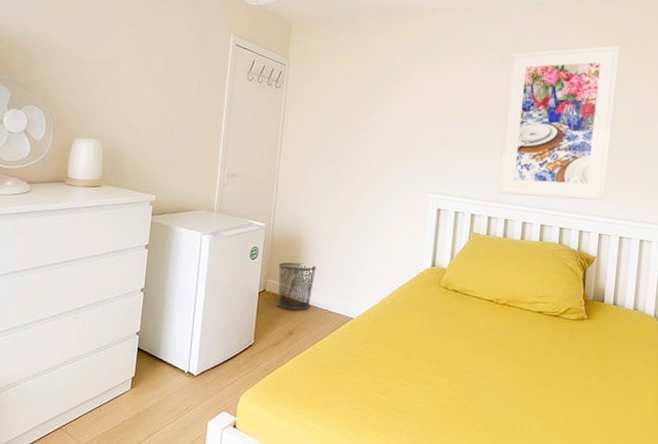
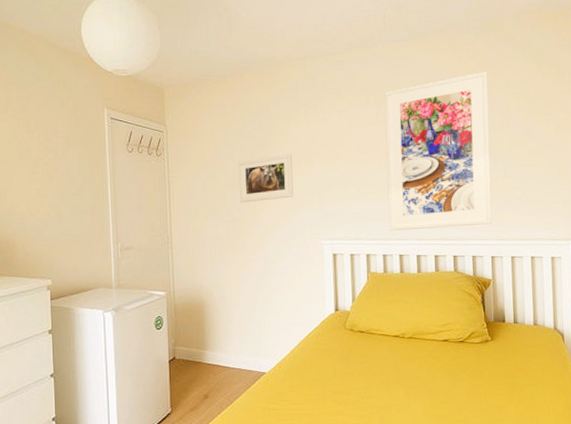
waste bin: present [277,262,317,310] -> none [185,326,223,373]
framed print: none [351,102,411,147] -> present [238,153,294,203]

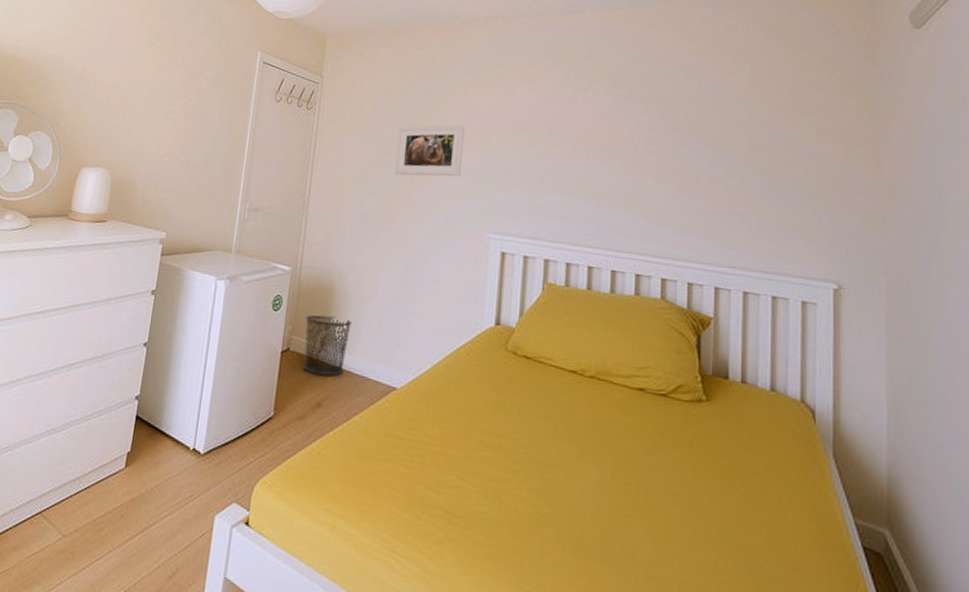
waste bin: none [185,326,223,373] -> present [303,314,352,376]
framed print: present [385,71,492,231] -> none [577,53,726,245]

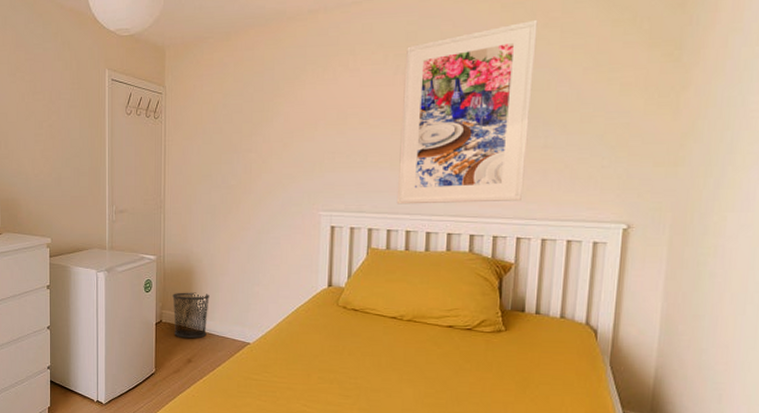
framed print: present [394,124,466,177] -> none [235,117,295,169]
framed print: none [577,53,726,245] -> present [396,19,538,205]

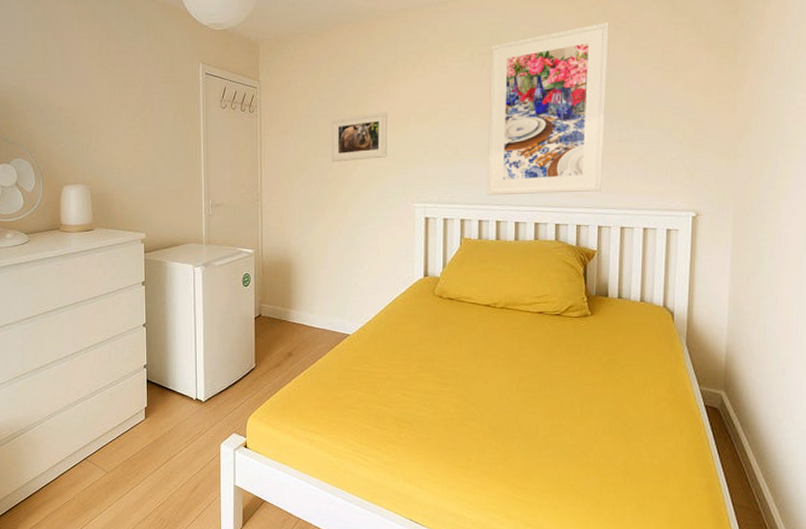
waste bin: present [172,292,210,338] -> none [271,285,309,331]
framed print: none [235,117,295,169] -> present [331,111,388,162]

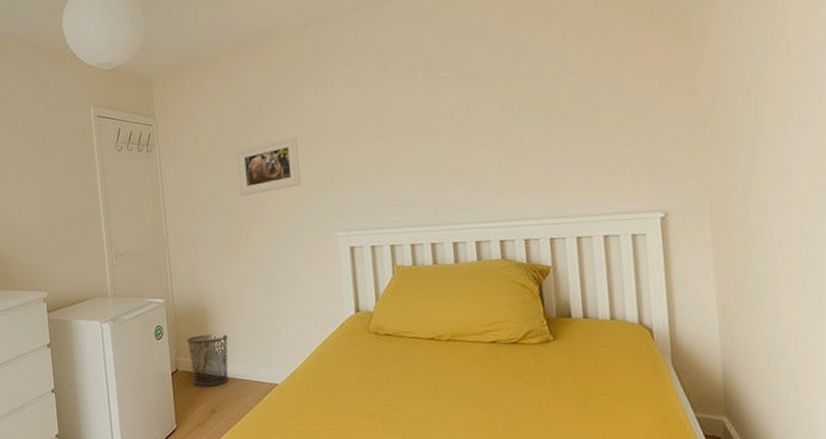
waste bin: none [271,285,309,331] -> present [187,334,229,386]
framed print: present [486,21,609,196] -> none [405,12,549,216]

